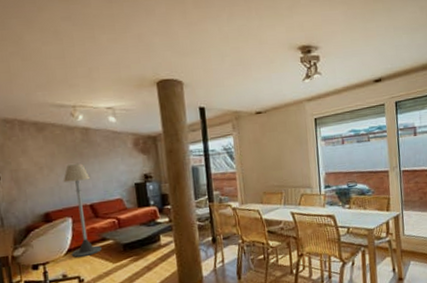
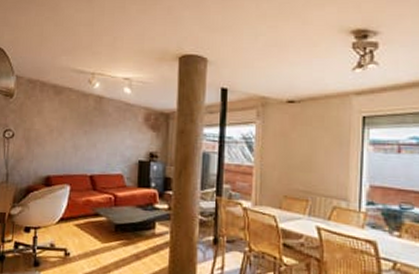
floor lamp: present [63,163,102,257] -> none [62,131,95,229]

